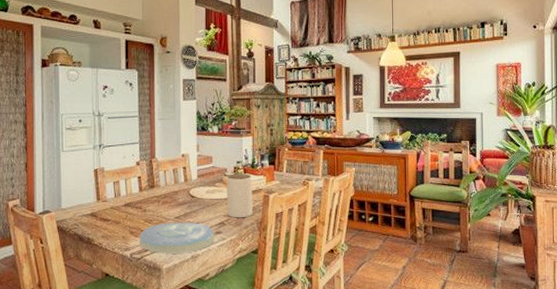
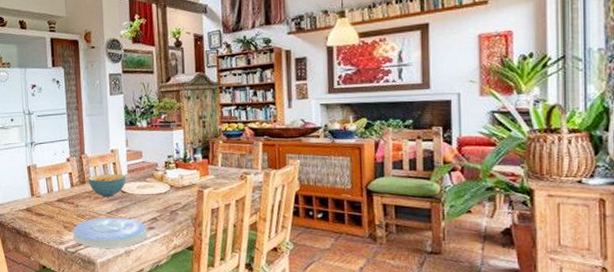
cereal bowl: none [157,178,195,202] -> present [87,173,126,197]
jar: present [227,173,253,217] -> none [158,168,187,213]

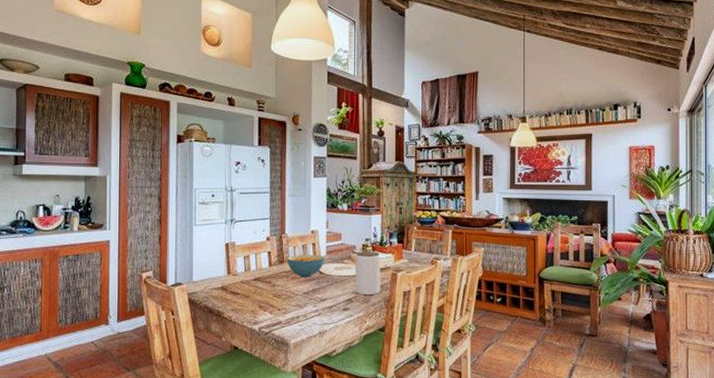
plate: present [73,217,147,248] -> none [268,297,341,329]
jar: none [158,168,187,213] -> present [355,251,381,294]

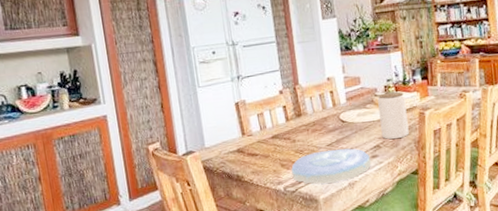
plate: none [268,297,341,329] -> present [291,148,371,184]
cereal bowl: present [286,254,324,277] -> none [304,103,345,129]

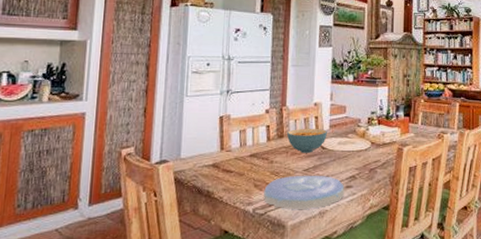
cereal bowl: none [304,103,345,129] -> present [286,128,327,153]
jar: present [377,91,409,139] -> none [359,125,386,171]

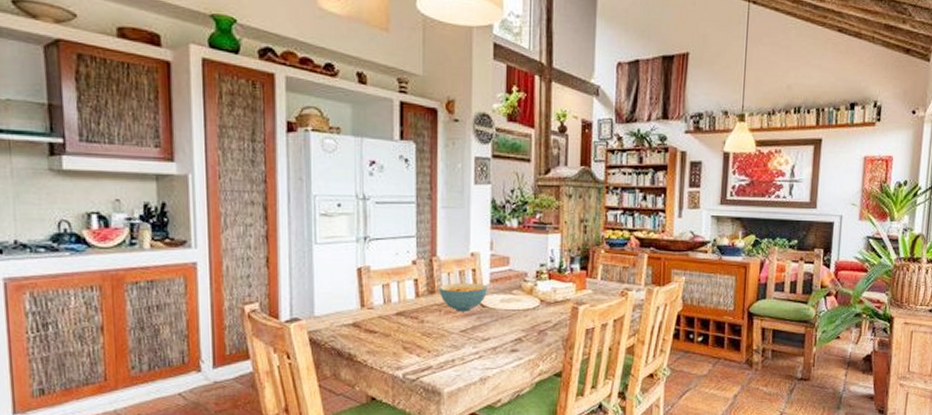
plate: present [264,175,344,209] -> none [415,336,509,375]

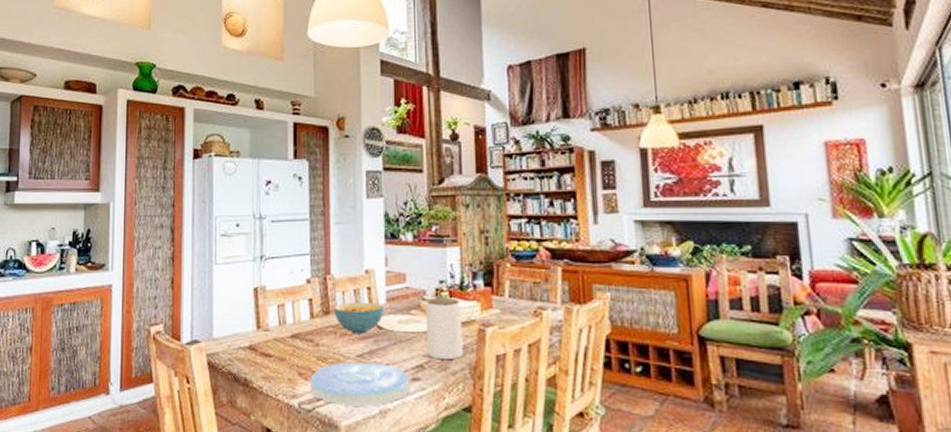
plate: none [415,336,509,375] -> present [310,362,410,406]
jar: none [526,279,559,333] -> present [426,297,463,359]

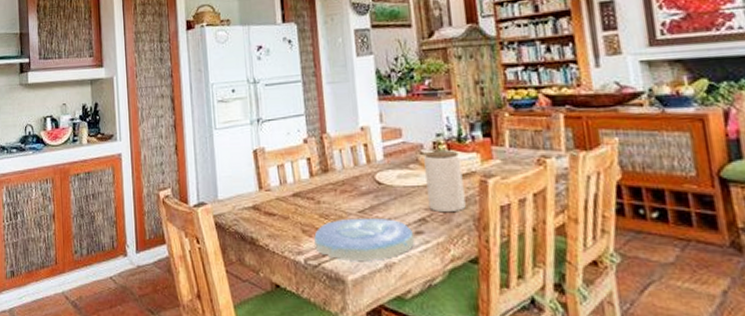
cereal bowl: present [333,302,384,334] -> none [331,158,382,190]

